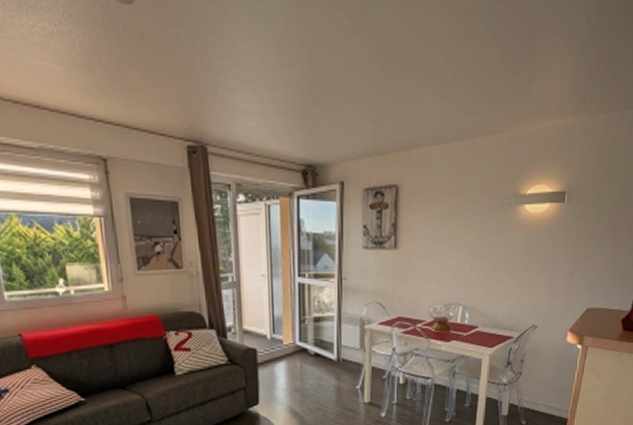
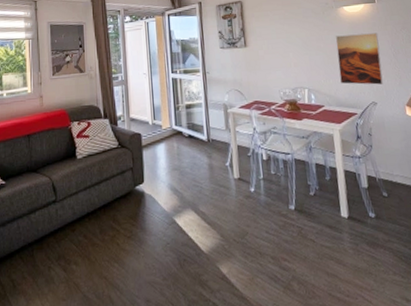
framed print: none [501,242,558,306] -> present [335,33,384,85]

